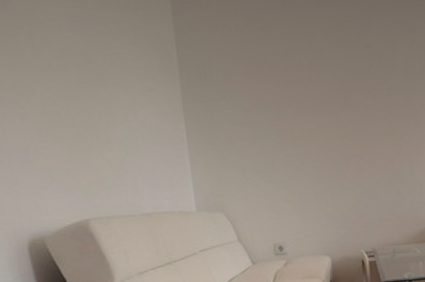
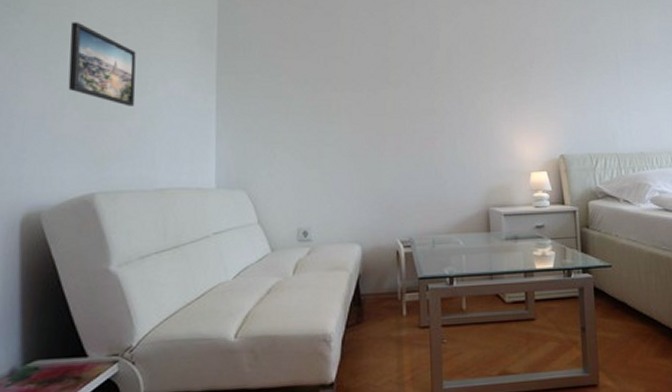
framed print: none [32,53,110,137] -> present [68,22,136,106]

